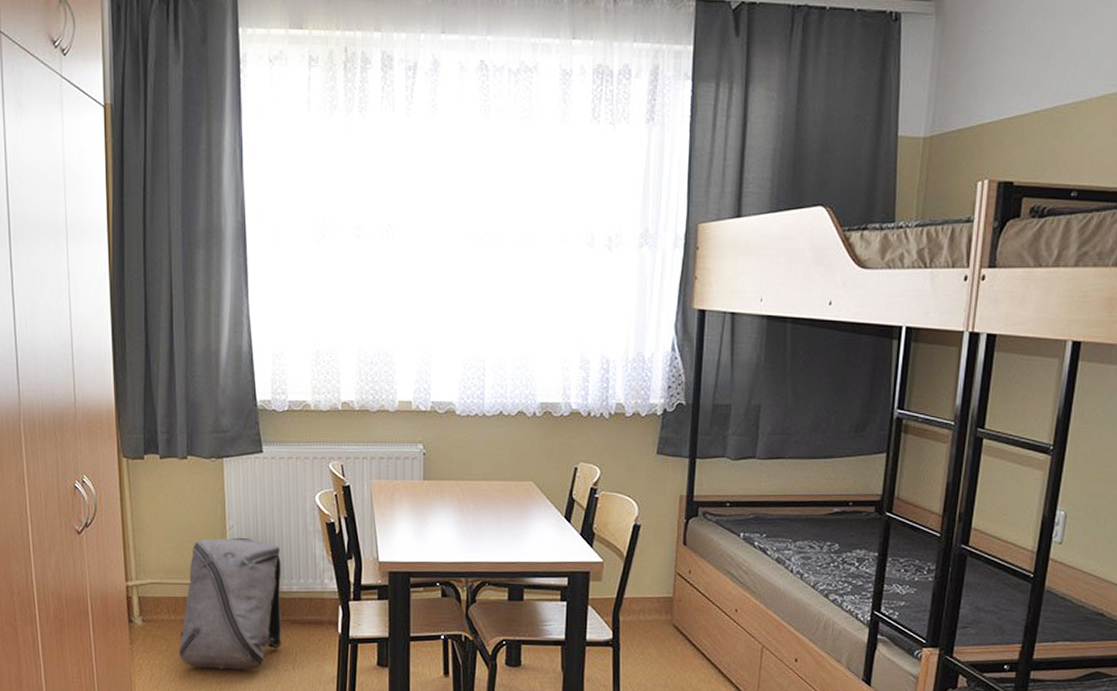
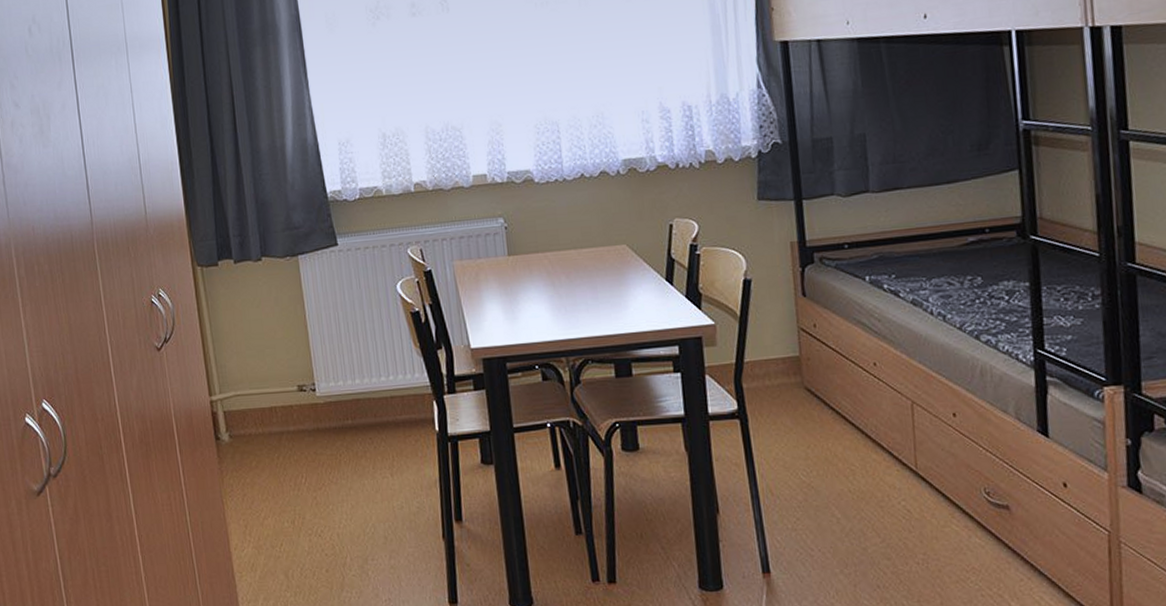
backpack: present [179,537,281,670] -> none [269,337,376,483]

